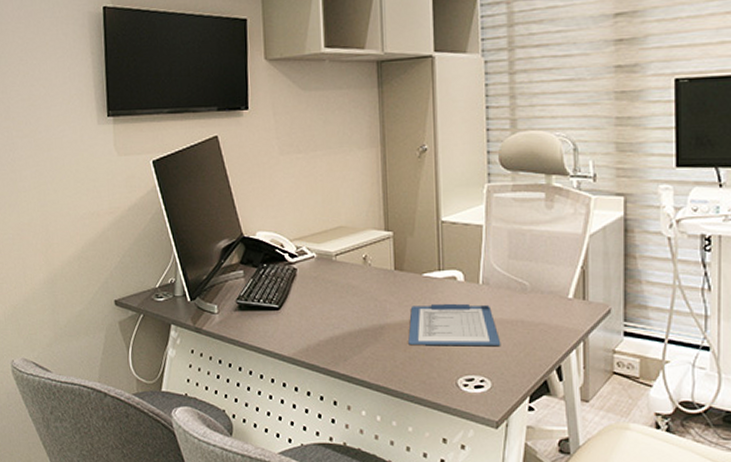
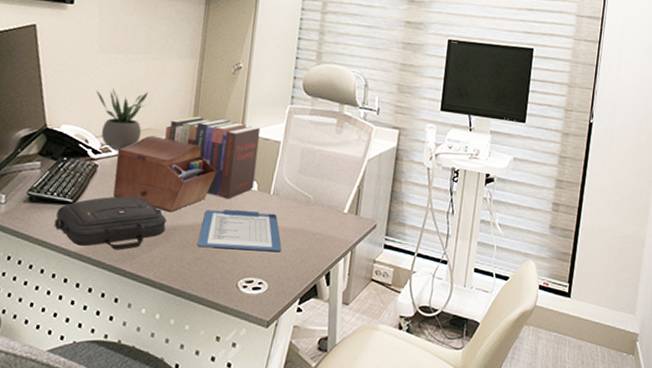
laptop bag: none [265,297,373,353] -> present [54,196,167,251]
potted plant: none [283,189,334,251] -> present [96,88,148,149]
sewing box: none [313,233,417,311] -> present [113,135,217,212]
books: none [357,207,460,293] -> present [165,116,261,199]

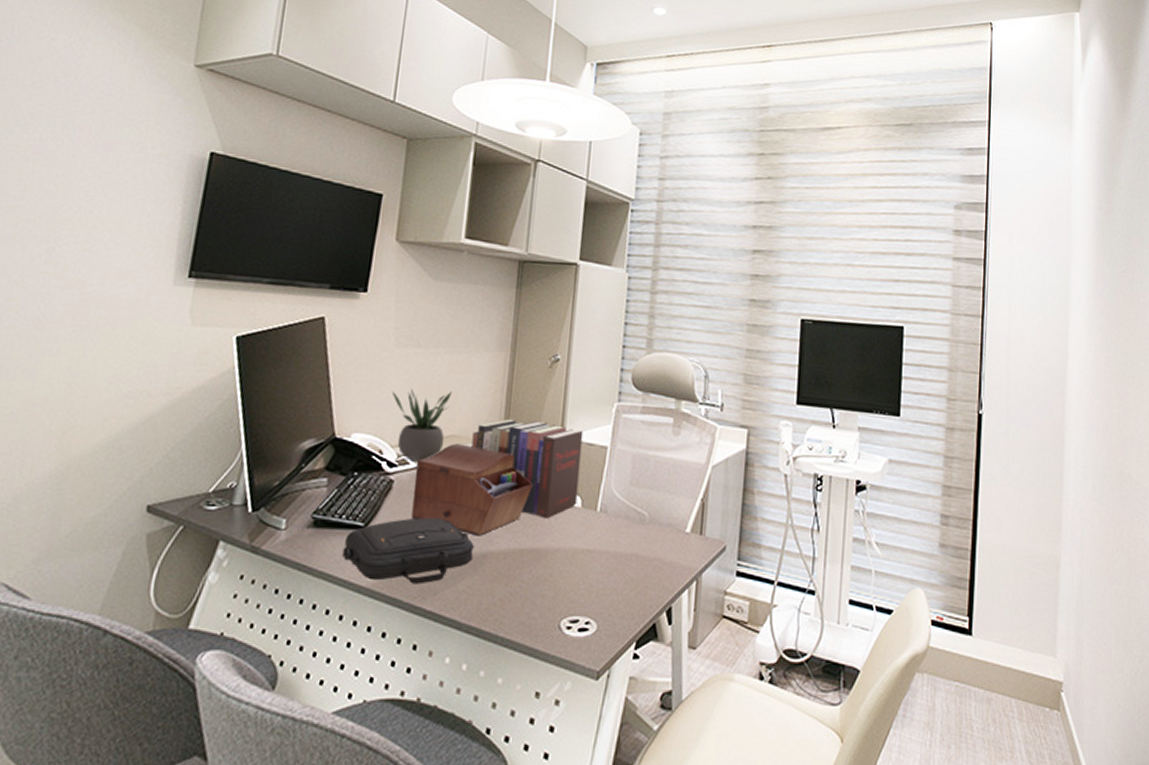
clipboard: present [197,209,282,252] -> none [511,531,613,583]

